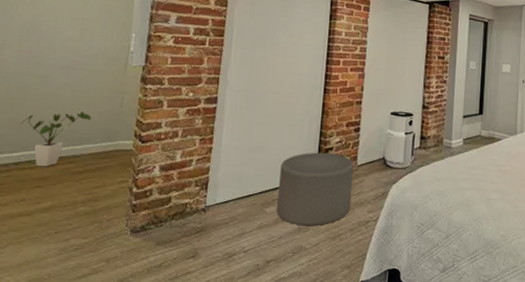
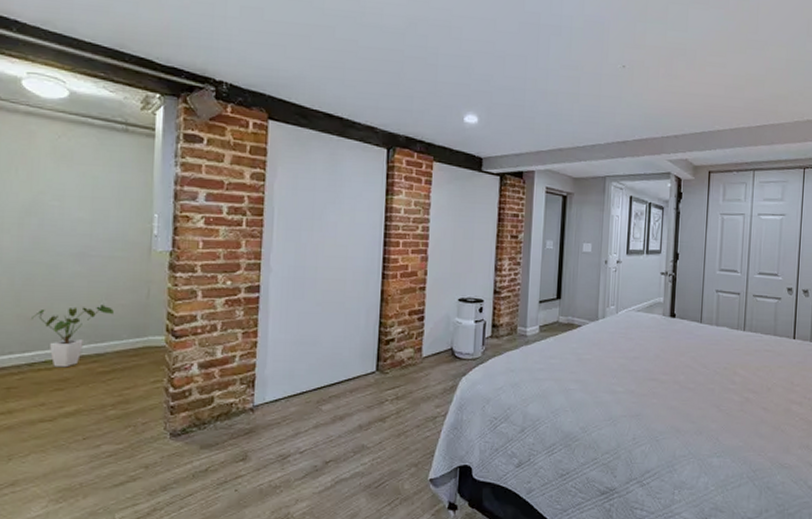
pouf: present [277,152,354,226] -> none [334,344,419,424]

